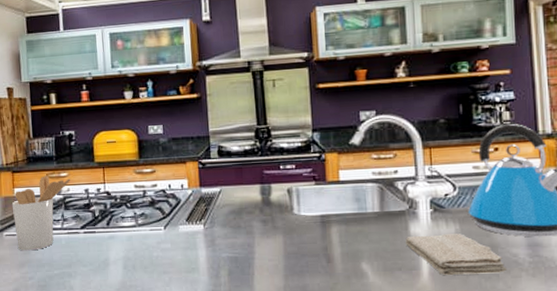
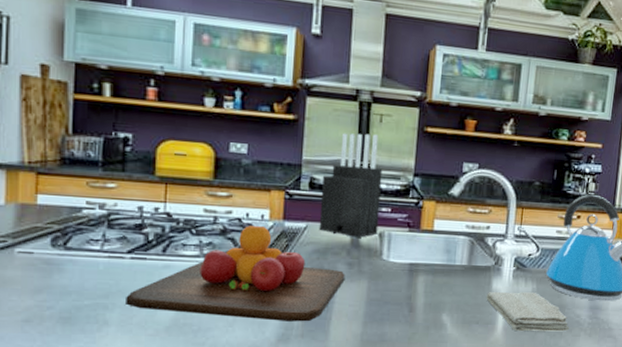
utensil holder: present [11,175,71,251] -> none [31,183,121,274]
chopping board: none [84,195,262,279] -> present [126,226,345,322]
knife block: none [228,98,286,196] -> present [319,133,383,238]

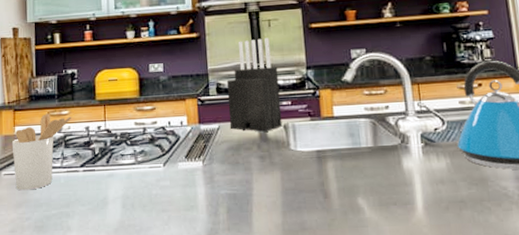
utensil holder: none [31,183,121,274] -> present [11,113,72,191]
chopping board: present [126,226,345,322] -> none [82,132,260,217]
washcloth: present [486,292,569,332] -> none [399,167,497,210]

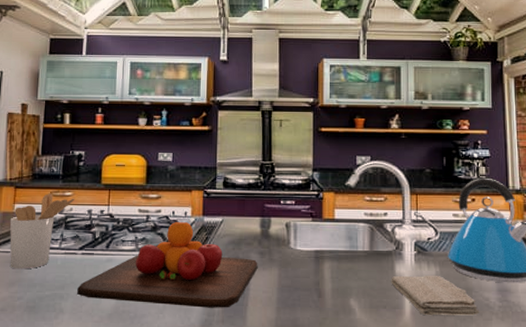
chopping board: none [82,132,260,217] -> present [77,222,258,308]
knife block: present [226,37,282,132] -> none [233,137,285,229]
washcloth: none [399,167,497,210] -> present [391,276,479,316]

